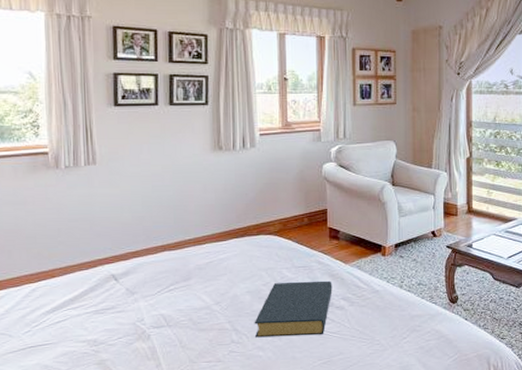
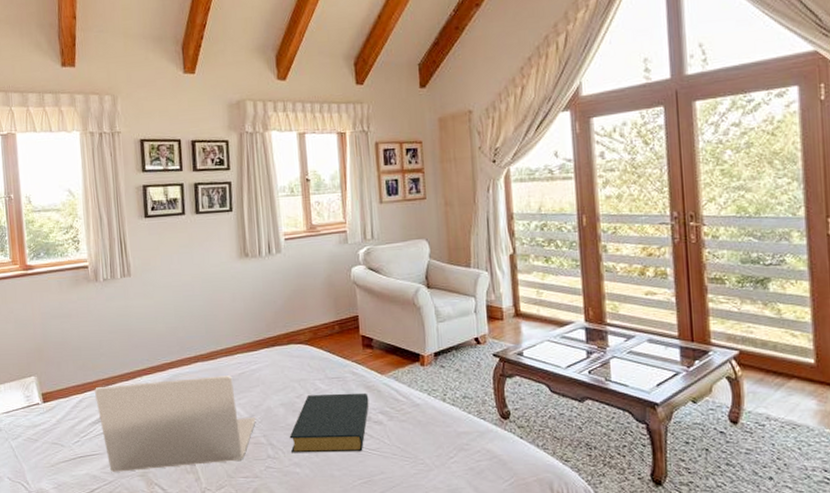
laptop: none [49,264,222,361] -> present [94,376,256,472]

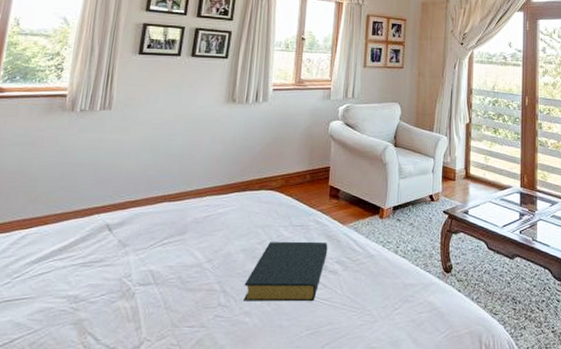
laptop: present [94,376,256,472] -> none [38,217,213,319]

